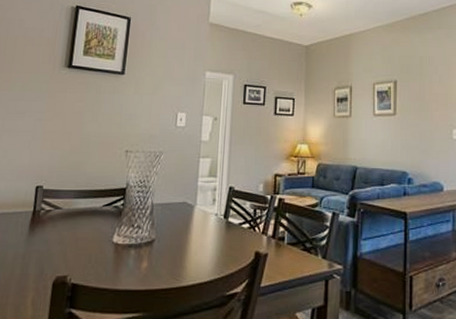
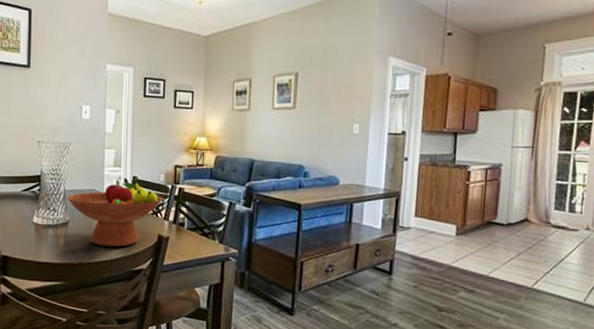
fruit bowl: none [153,188,262,268] -> present [66,177,163,247]

